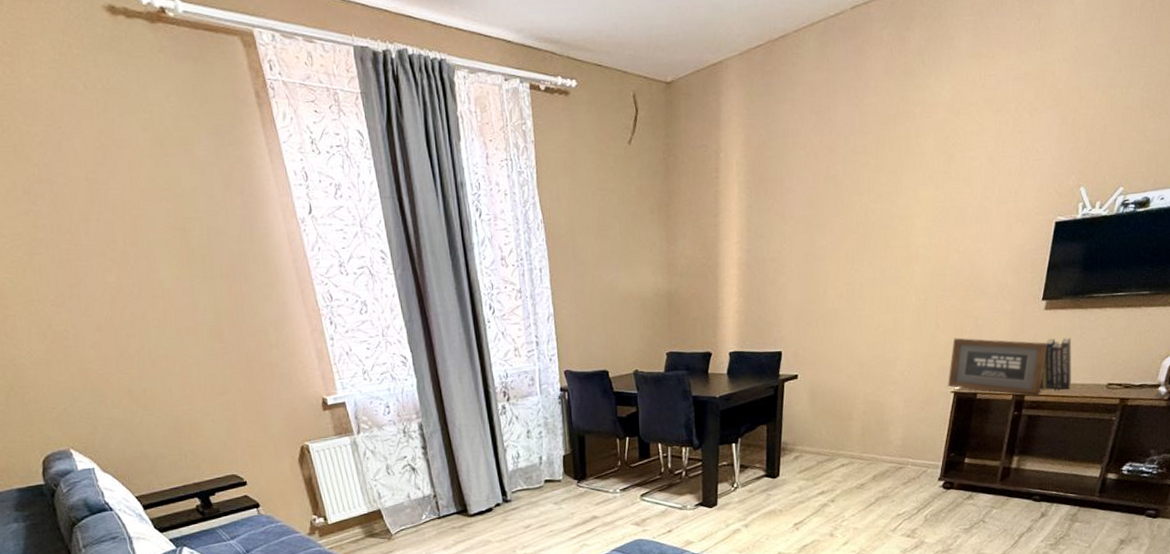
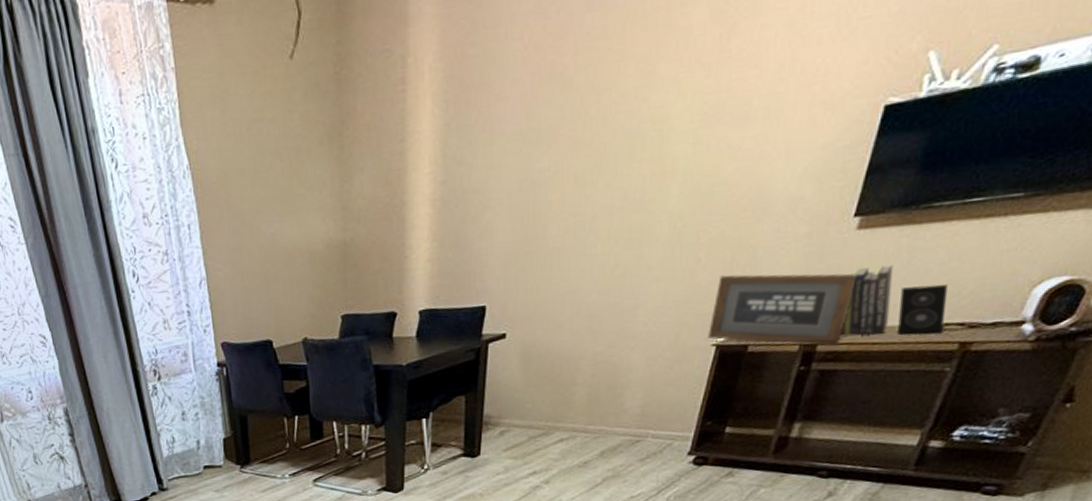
speaker: none [1078,354,1109,391] -> present [897,284,949,335]

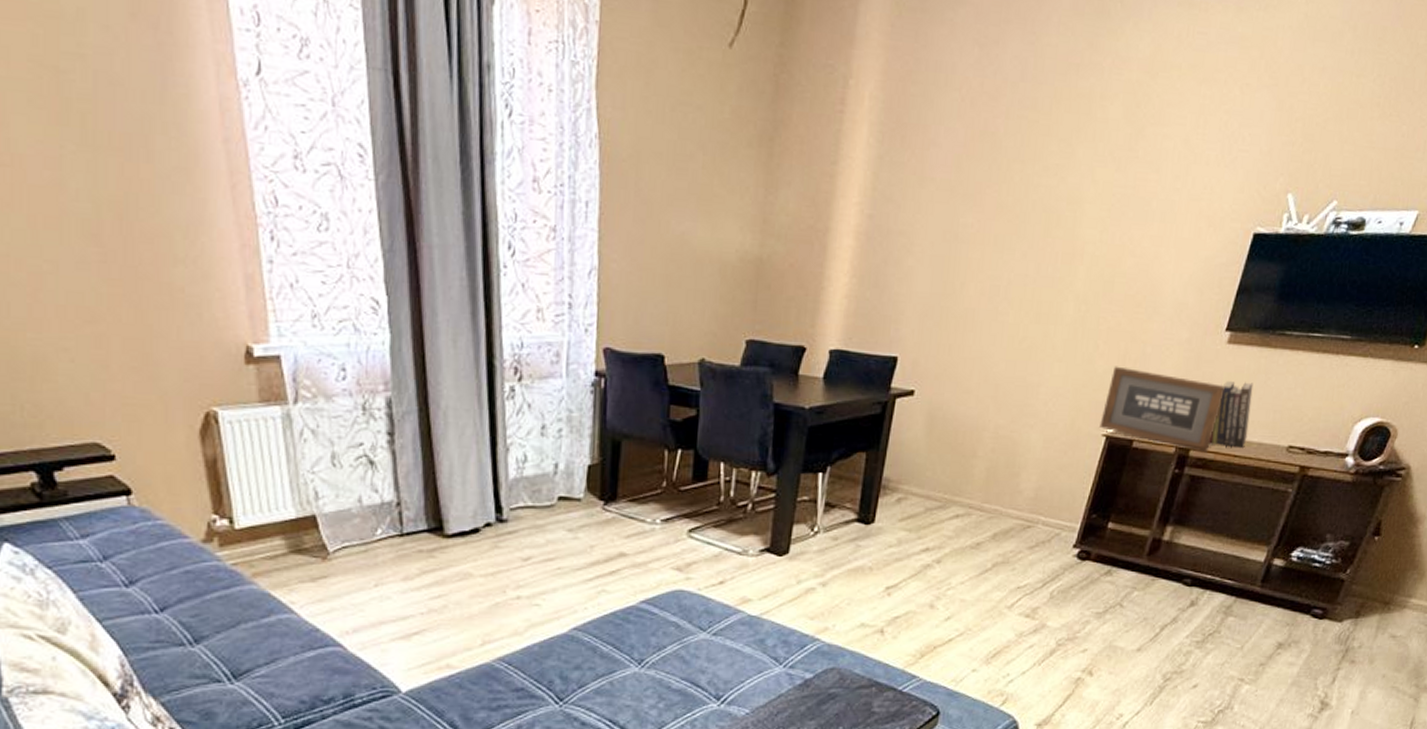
speaker: present [897,284,949,335] -> none [1254,406,1294,455]

